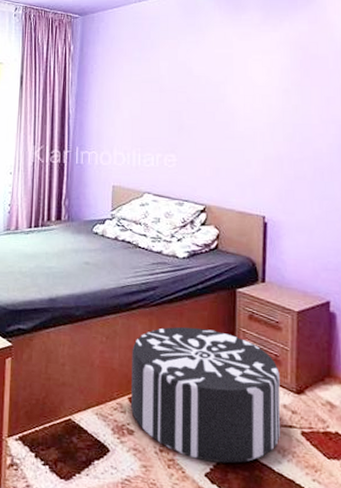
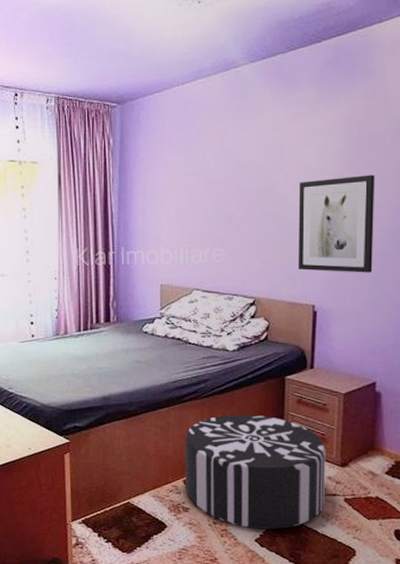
wall art: none [247,92,322,187] -> present [297,174,375,273]

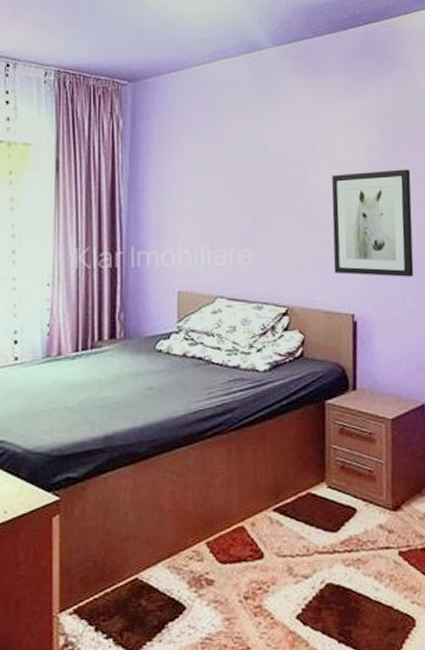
pouf: present [185,414,326,530] -> none [208,450,377,602]

